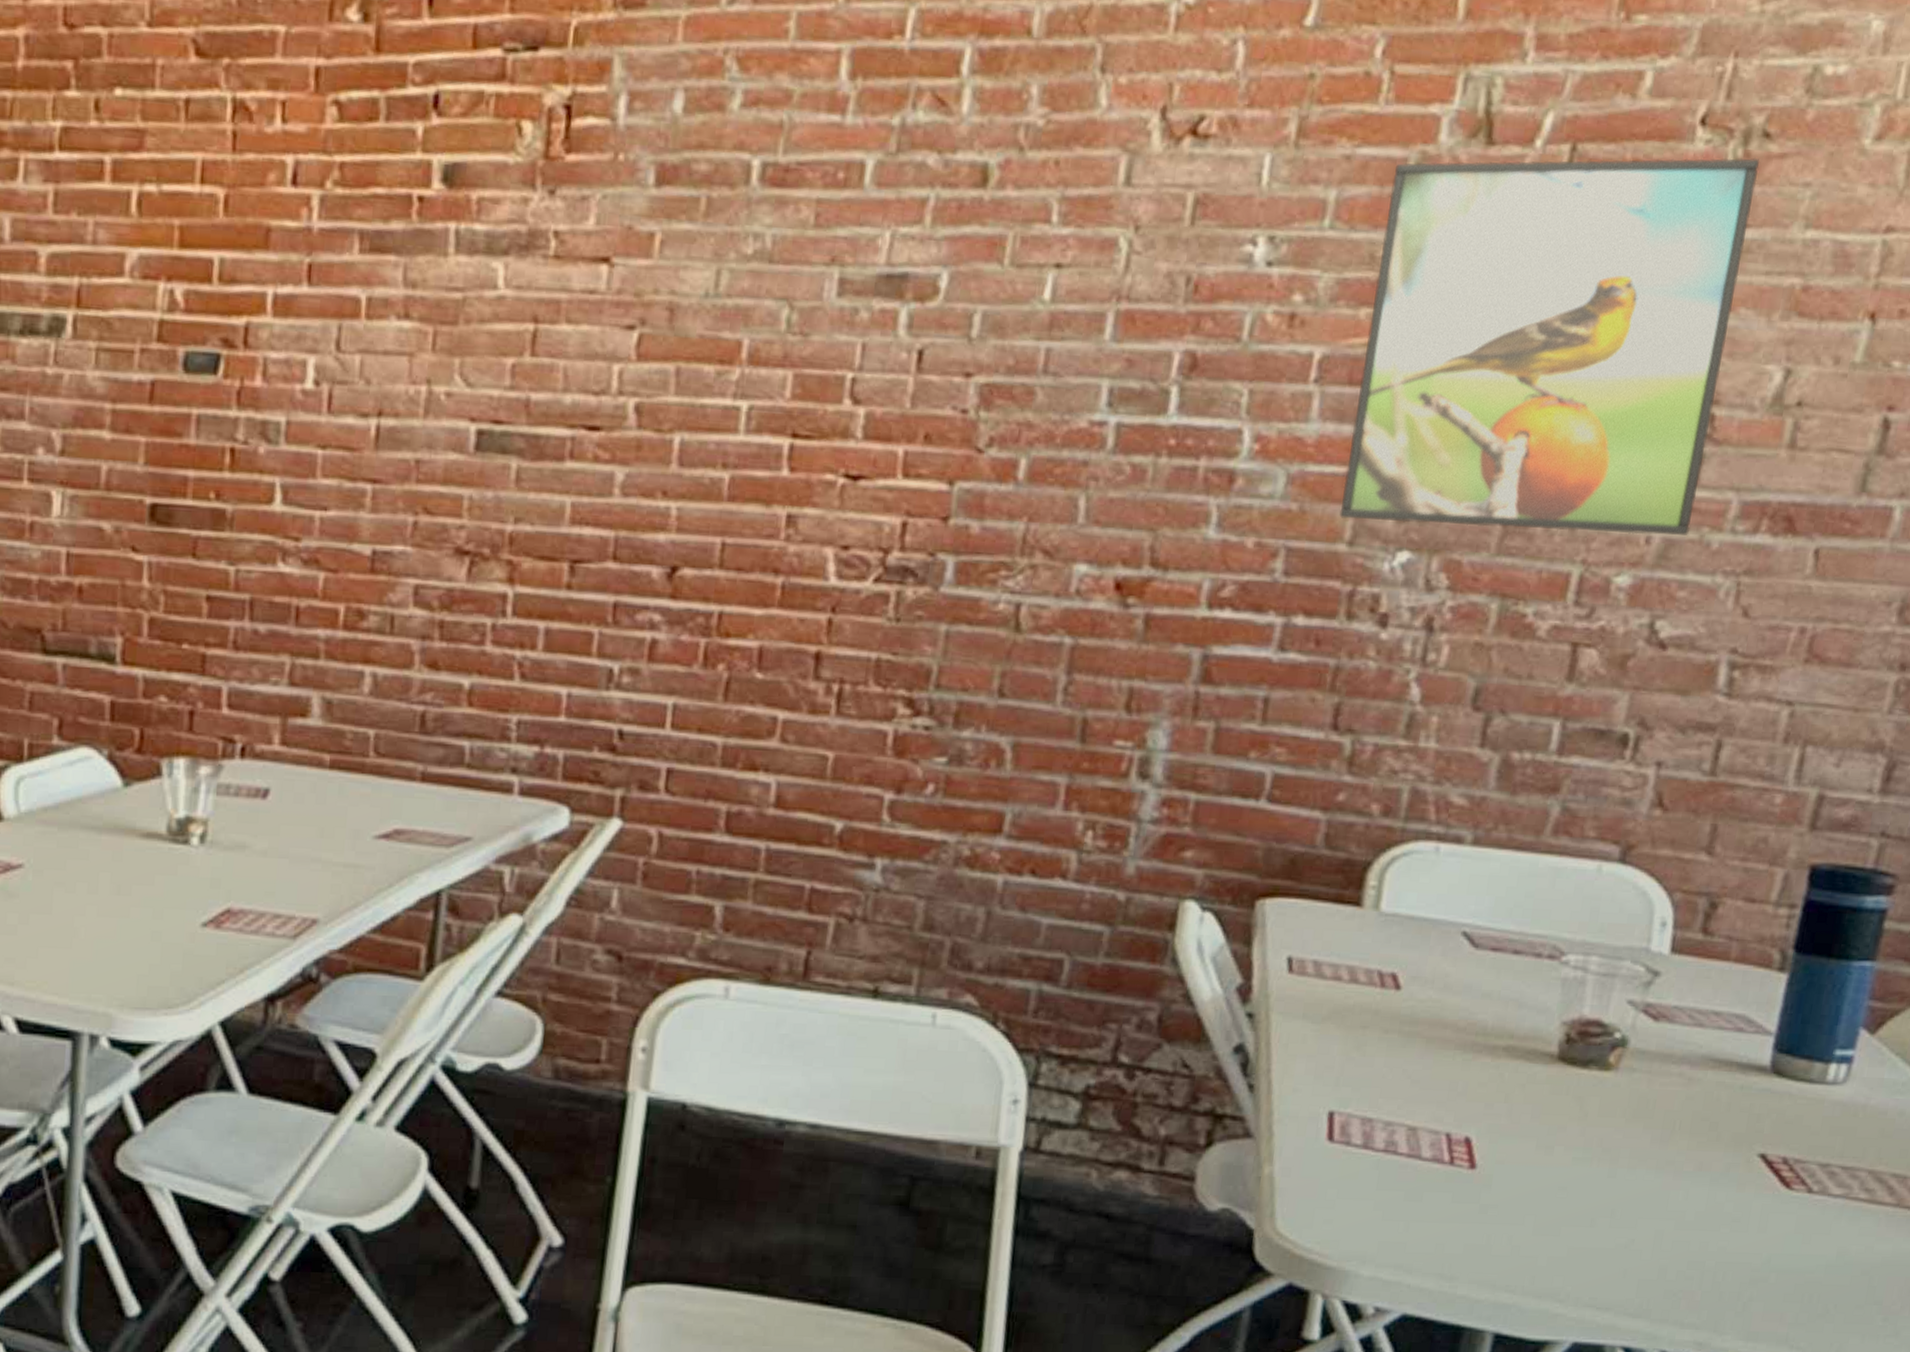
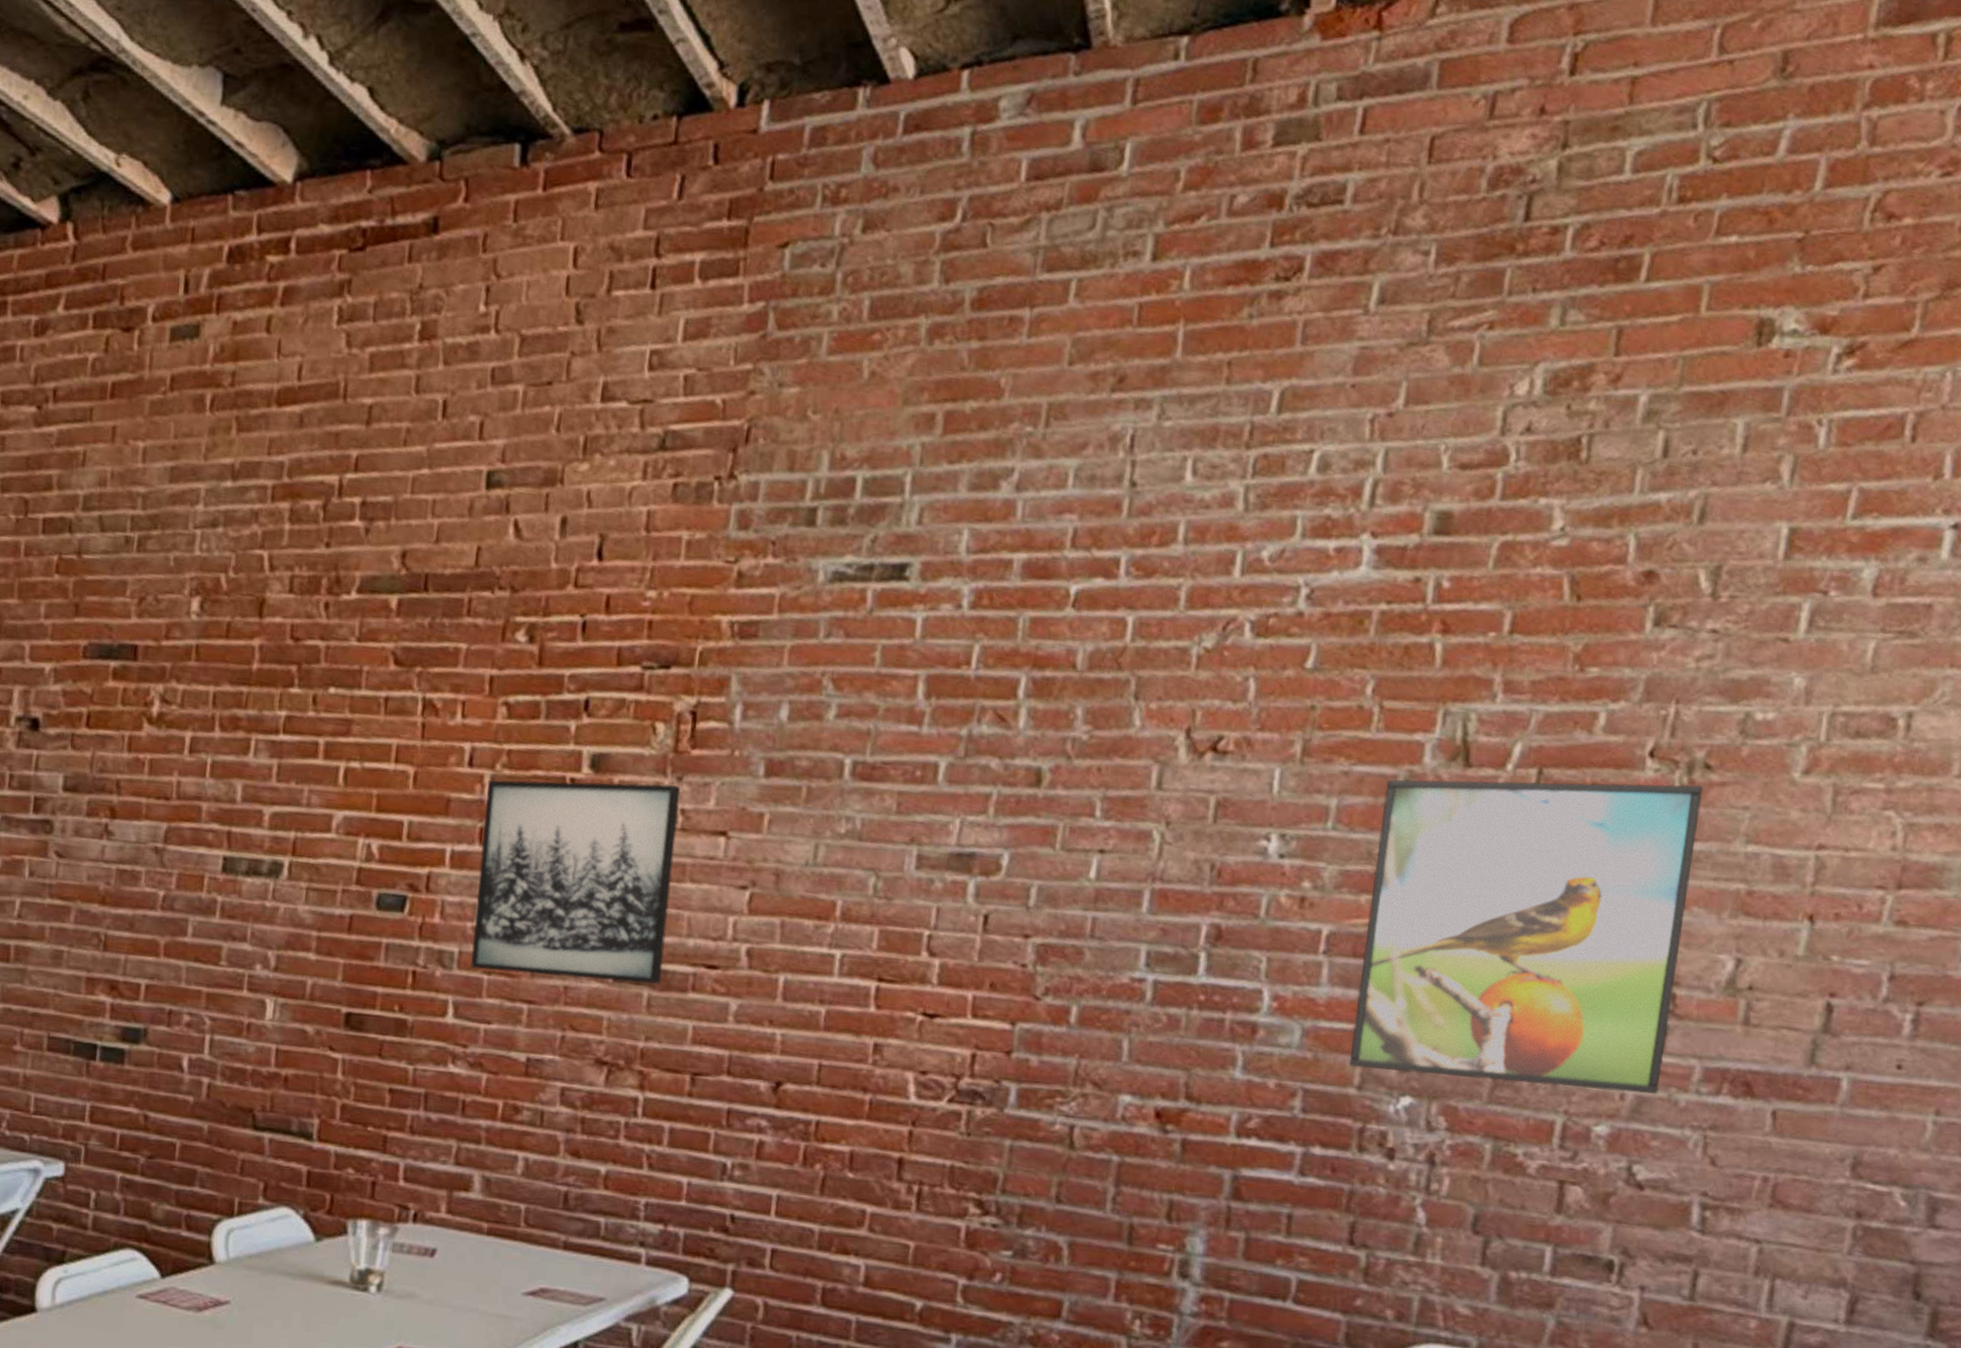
wall art: none [300,199,553,453] -> present [470,779,681,985]

